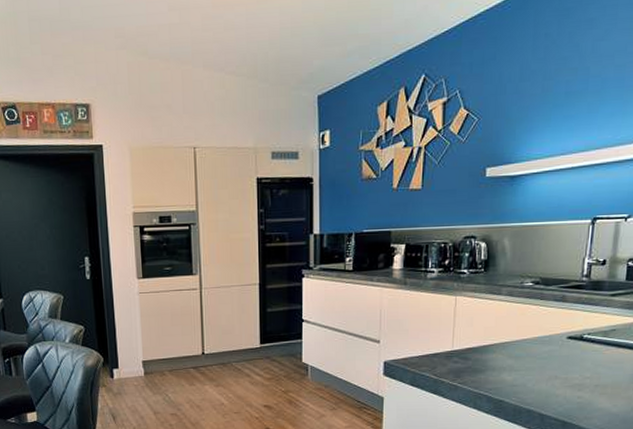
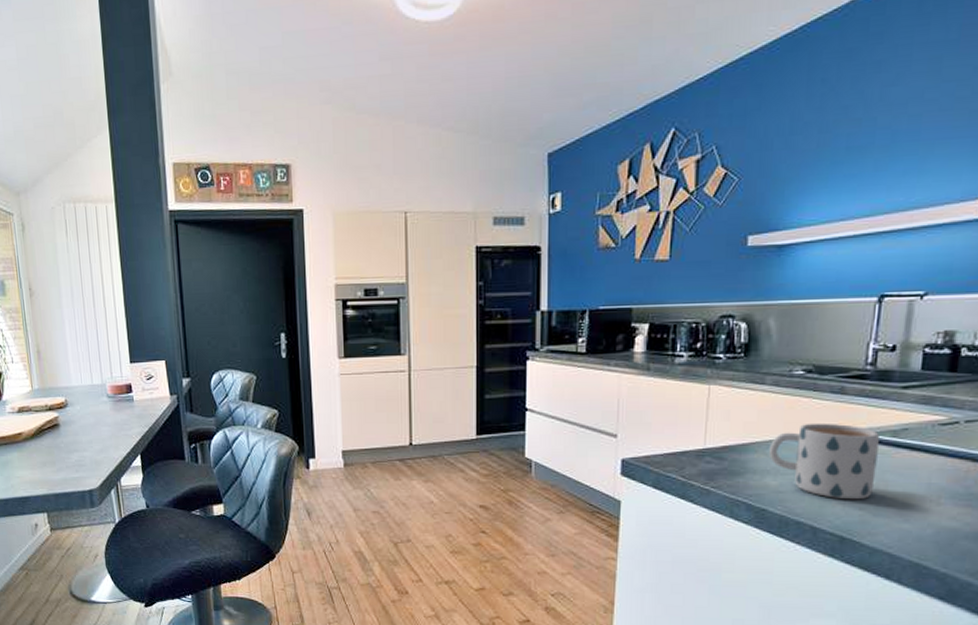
mug: none [504,326,593,390] -> present [768,423,879,500]

